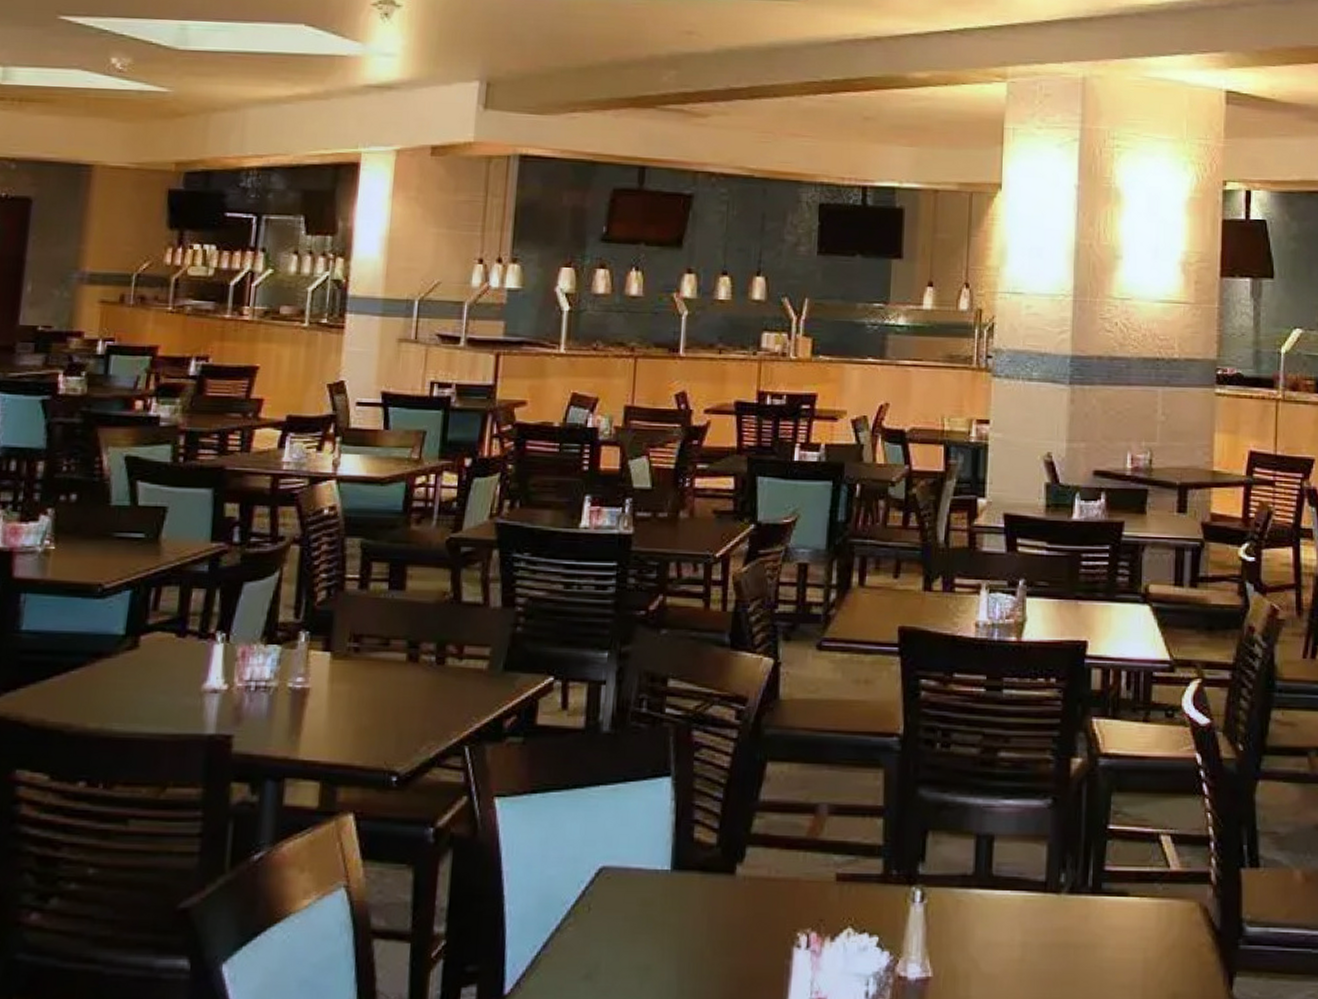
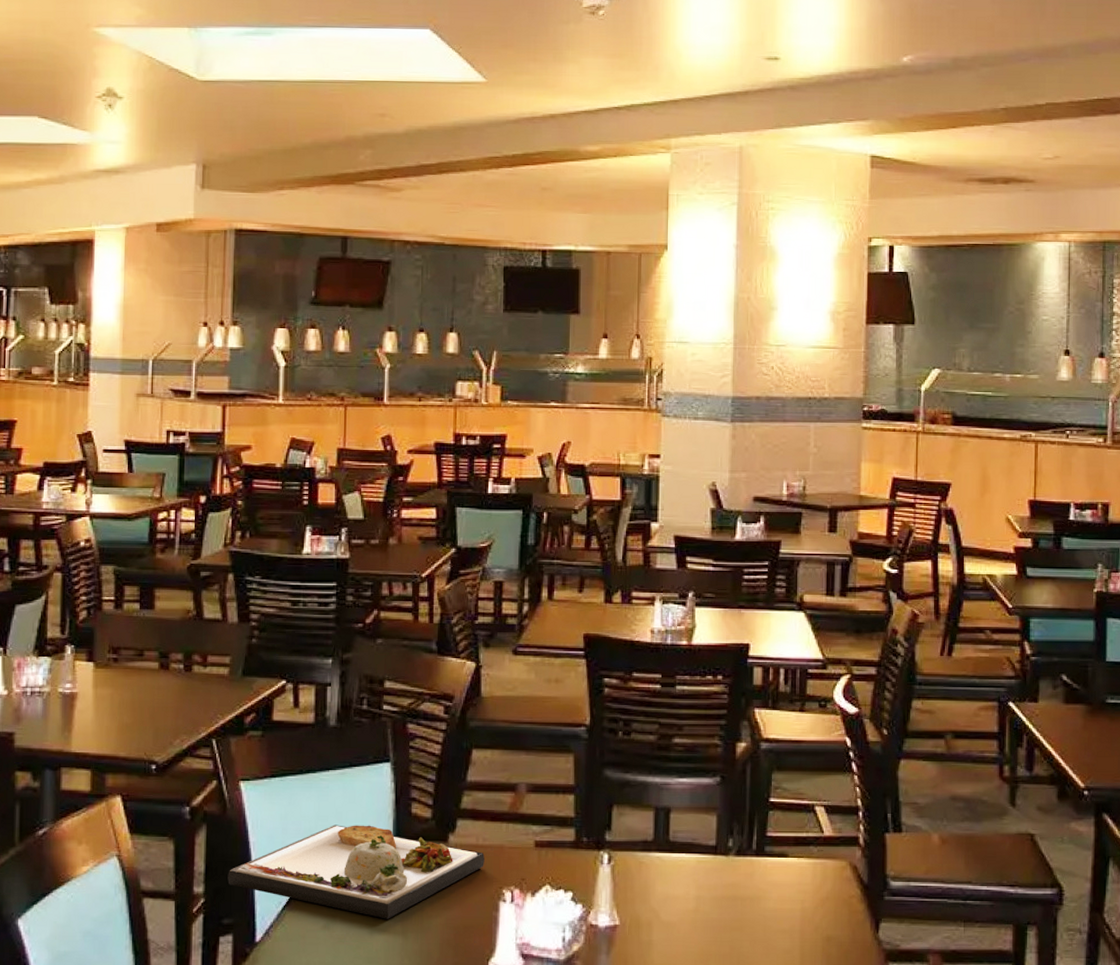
dinner plate: none [474,851,777,968] -> present [227,825,484,919]

